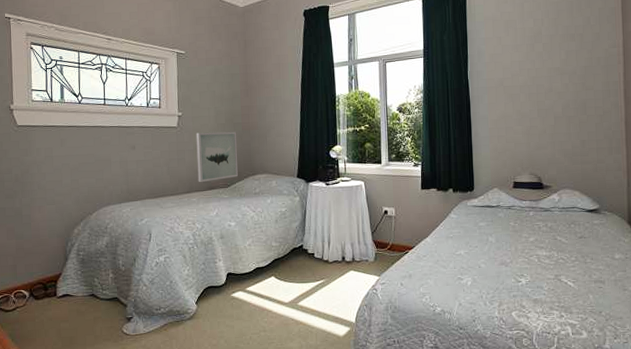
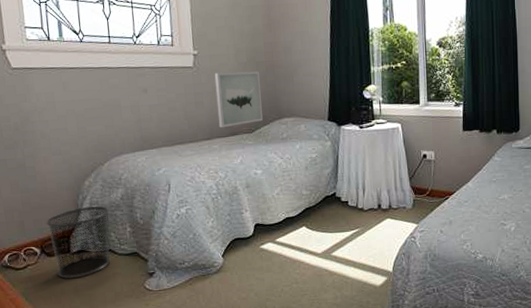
waste bin: none [36,253,94,321] -> present [46,206,111,278]

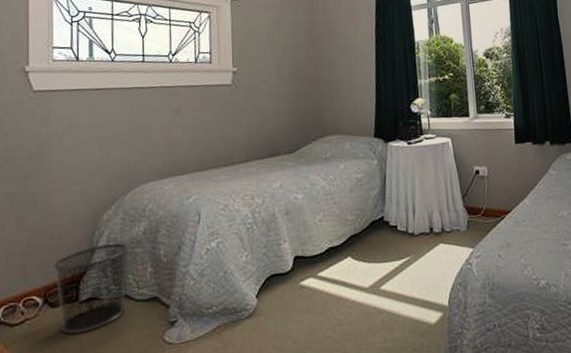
wall art: present [214,71,263,128] -> none [254,87,305,149]

